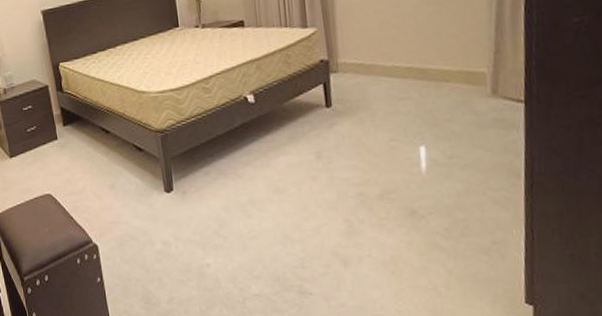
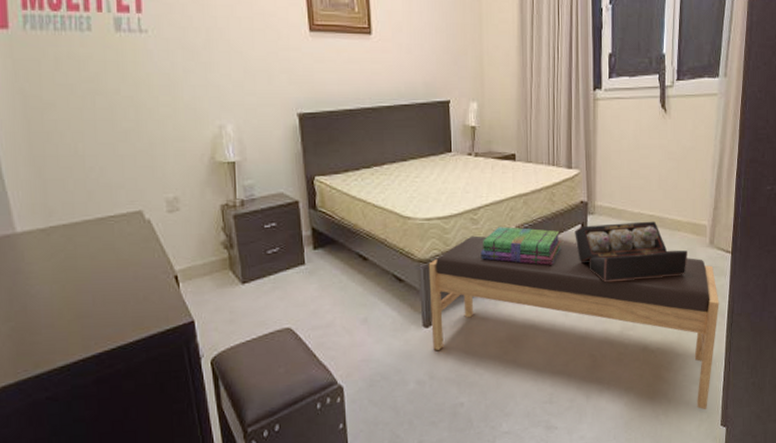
bench: none [165,104,512,284] -> present [428,235,719,410]
stack of books: none [215,92,302,129] -> present [480,227,561,265]
decorative box: none [316,73,462,143] -> present [575,221,687,283]

